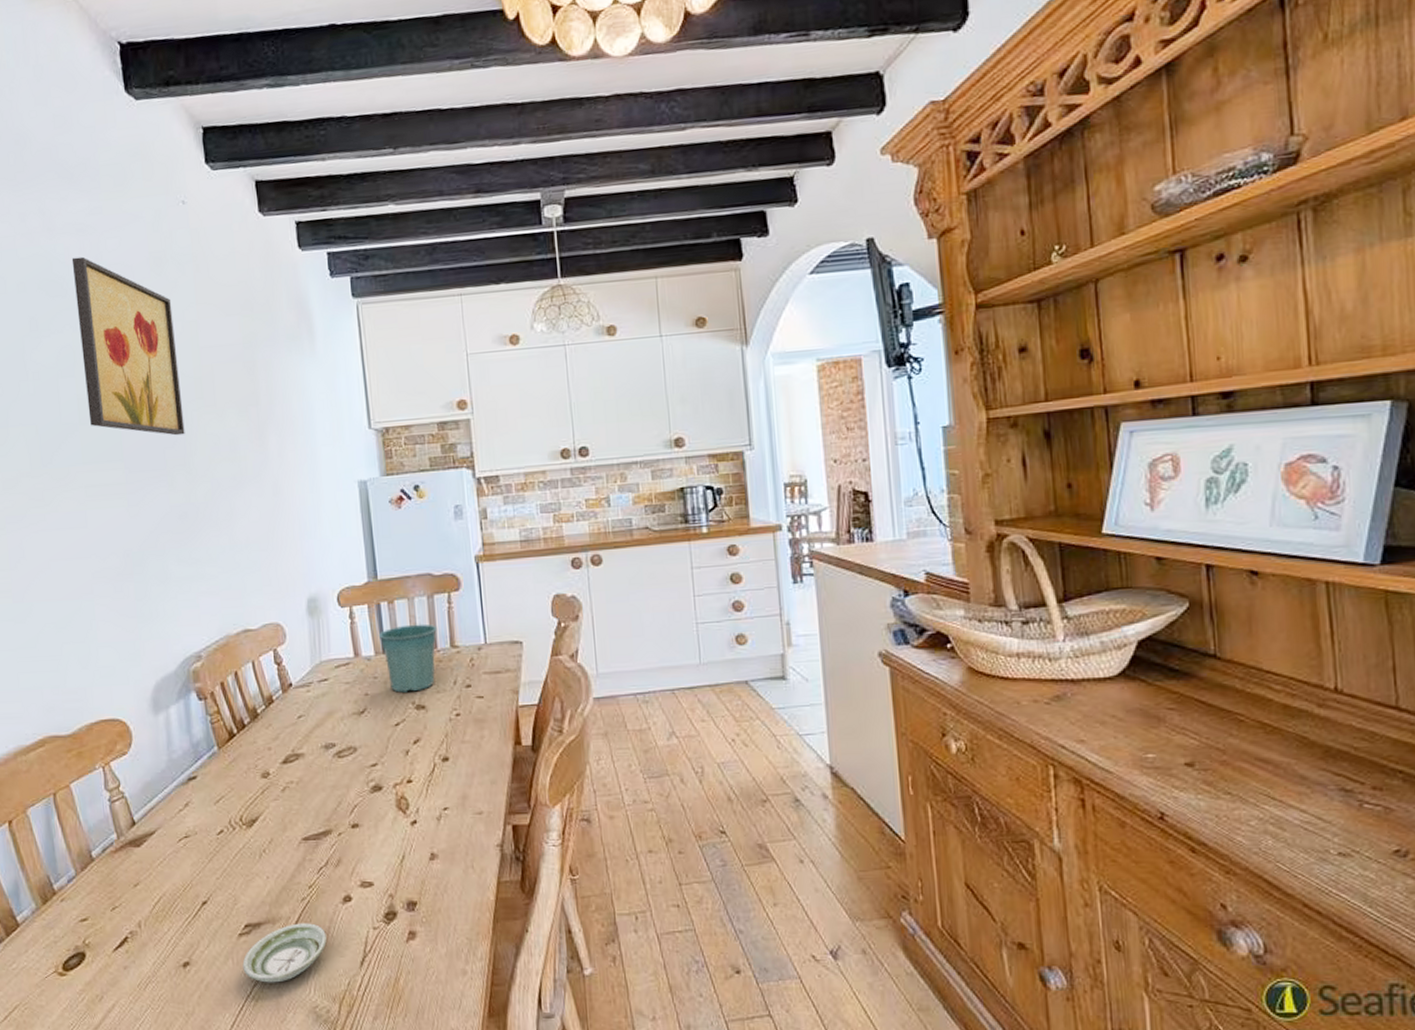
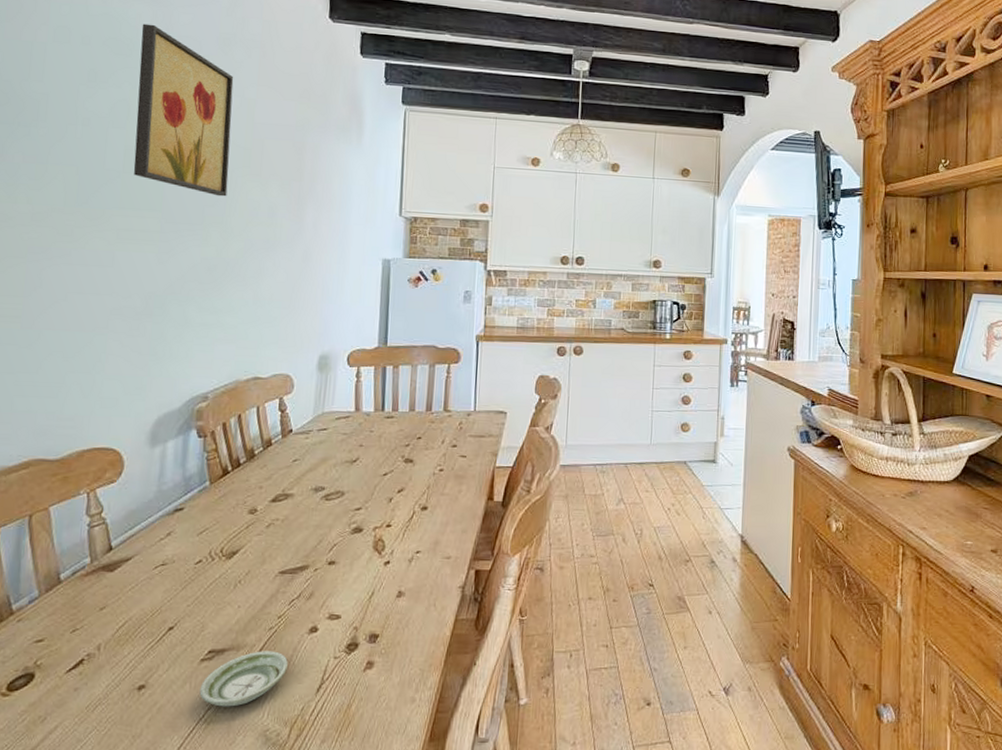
flower pot: present [378,624,437,693] -> none [380,388,434,447]

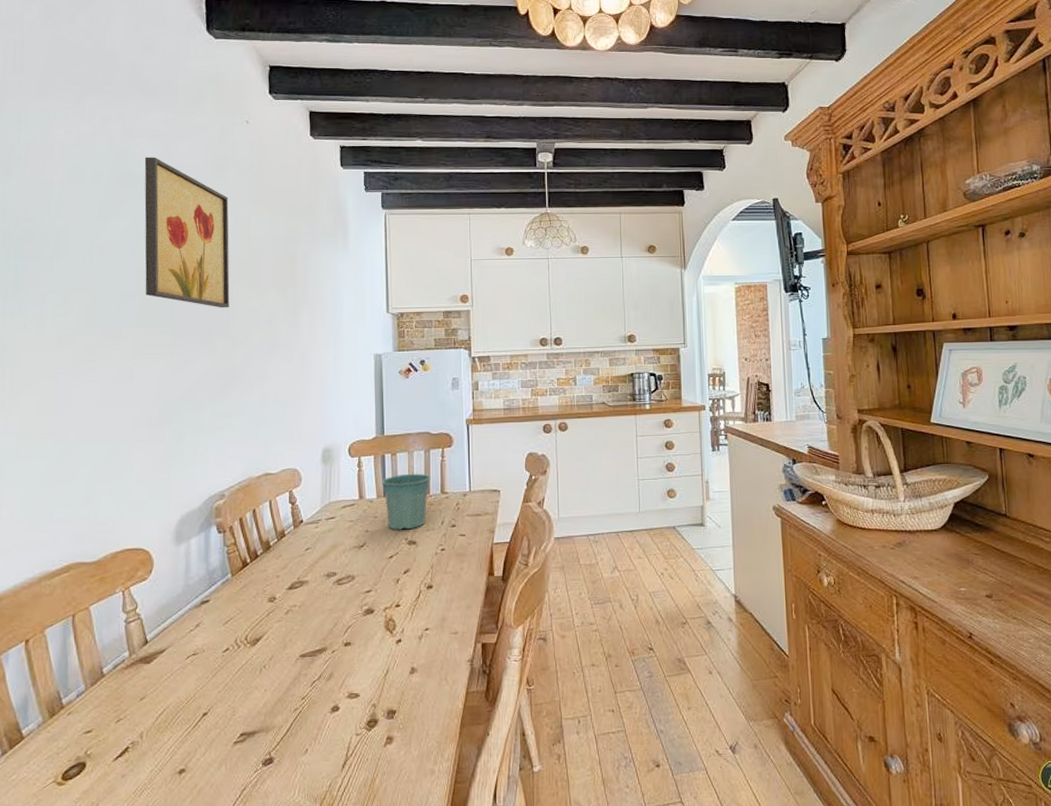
saucer: present [199,651,288,707] -> none [235,731,313,787]
flower pot: none [380,388,434,447] -> present [381,473,431,530]

